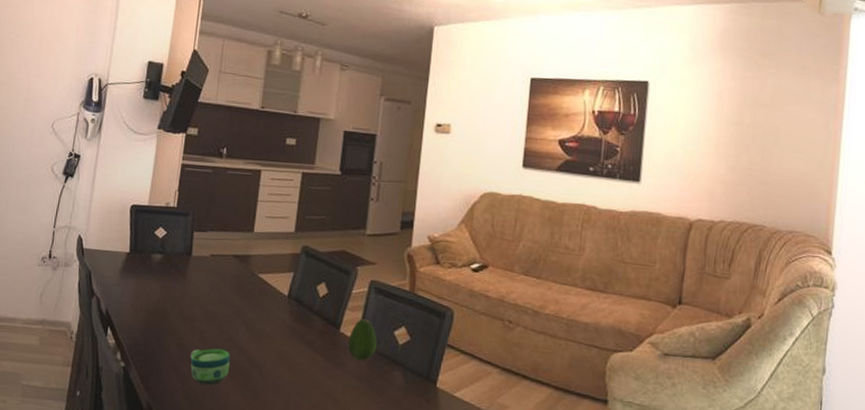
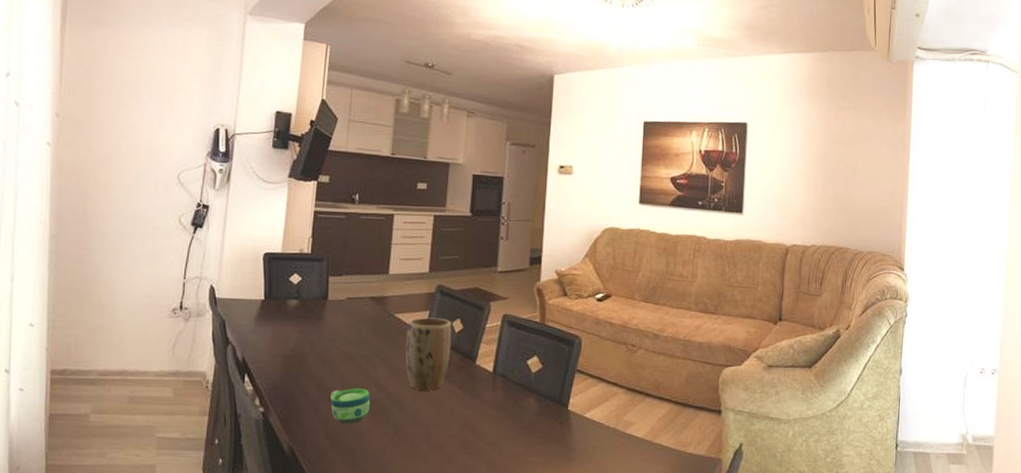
plant pot: none [267,279,317,357] -> present [405,317,452,391]
fruit: present [347,319,377,361] -> none [484,351,512,391]

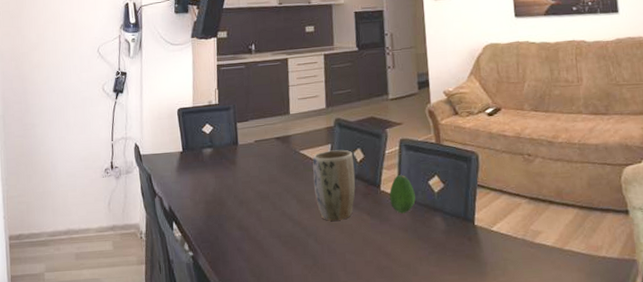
cup: present [330,388,370,424] -> none [251,224,287,260]
fruit: none [484,351,512,391] -> present [389,175,416,214]

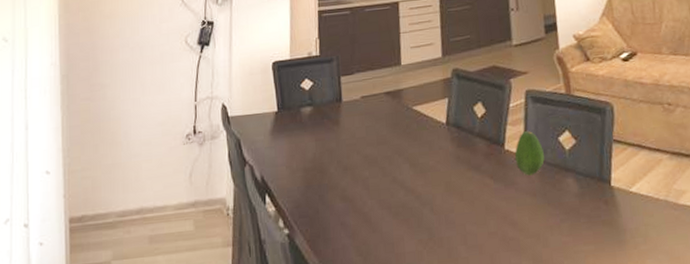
plant pot: present [312,149,356,221] -> none [427,104,477,187]

